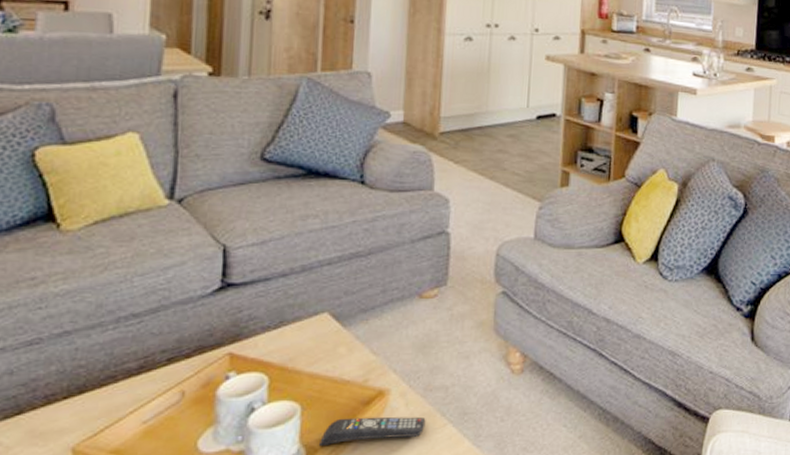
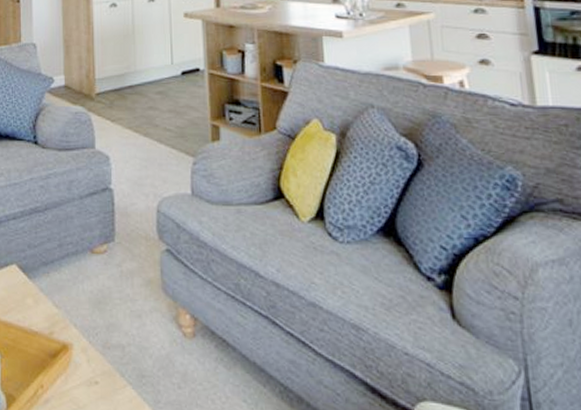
remote control: present [319,416,426,447] -> none [17,369,107,396]

